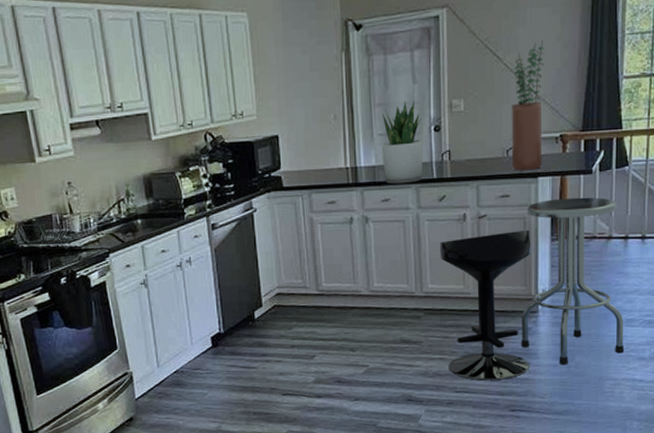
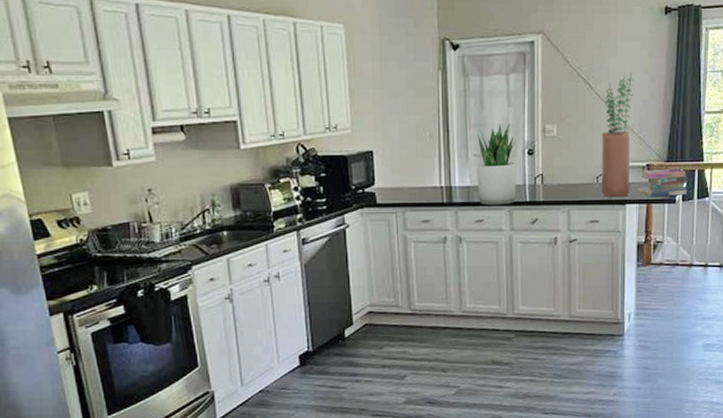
bar stool: present [439,229,532,381] -> none [531,255,619,402]
bar stool: present [521,197,625,365] -> none [607,225,703,388]
books: none [550,137,605,169] -> present [637,168,688,197]

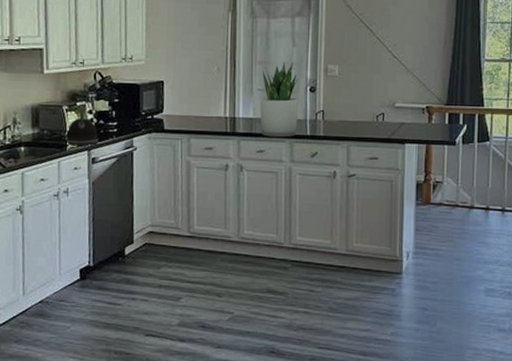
kettle: none [272,183,308,227] -> present [67,106,99,146]
vase: present [601,71,634,198] -> none [381,19,415,137]
books: present [637,168,688,197] -> none [417,111,468,139]

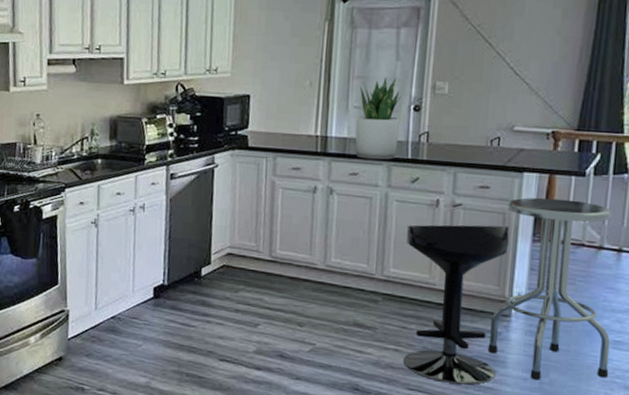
kettle: present [67,106,99,146] -> none [145,119,179,161]
bar stool: none [309,192,398,339] -> present [403,224,511,385]
bar stool: none [384,165,485,330] -> present [487,197,612,380]

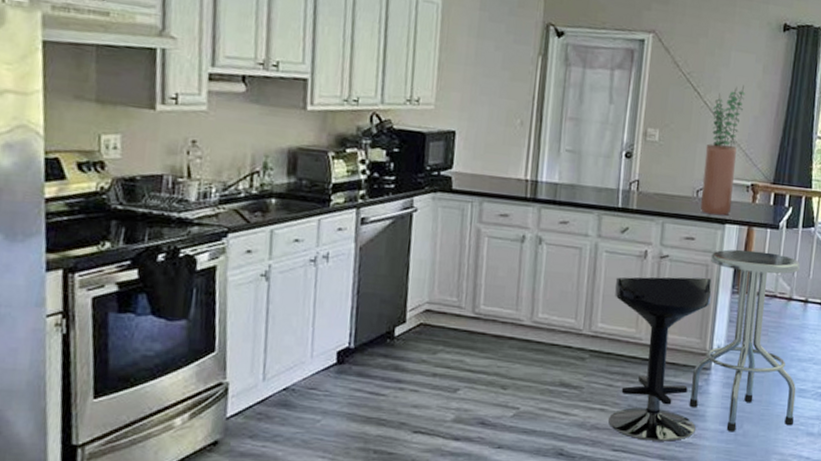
planter: present [355,77,401,160] -> none [566,120,613,208]
vase: none [495,32,543,164] -> present [701,84,746,216]

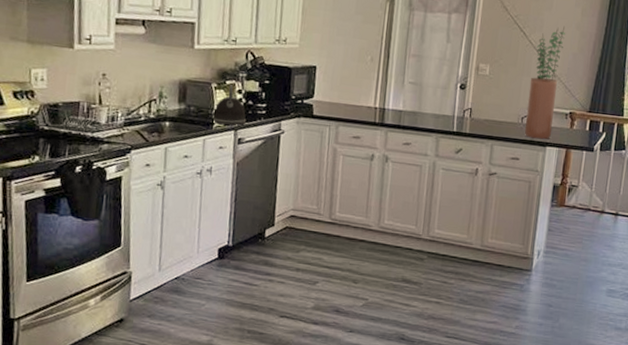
kettle: none [331,153,371,203] -> present [213,85,247,126]
bar stool: present [608,276,713,441] -> none [443,190,535,331]
bar stool: present [689,249,800,432] -> none [512,168,612,325]

